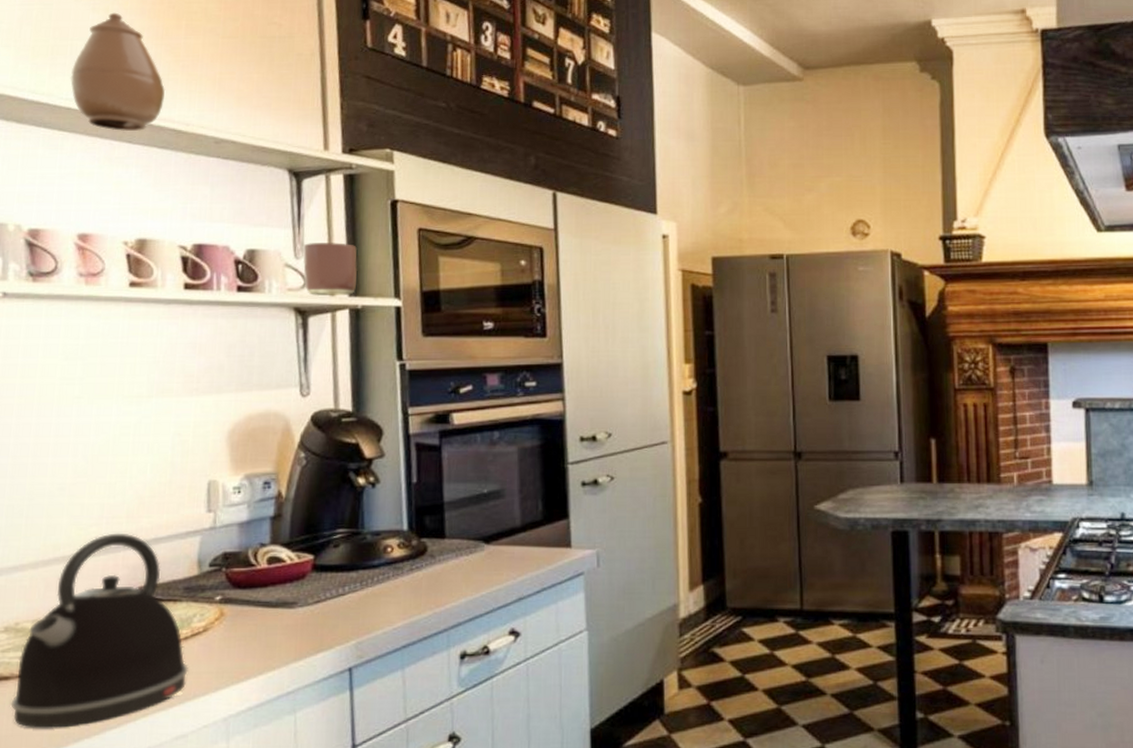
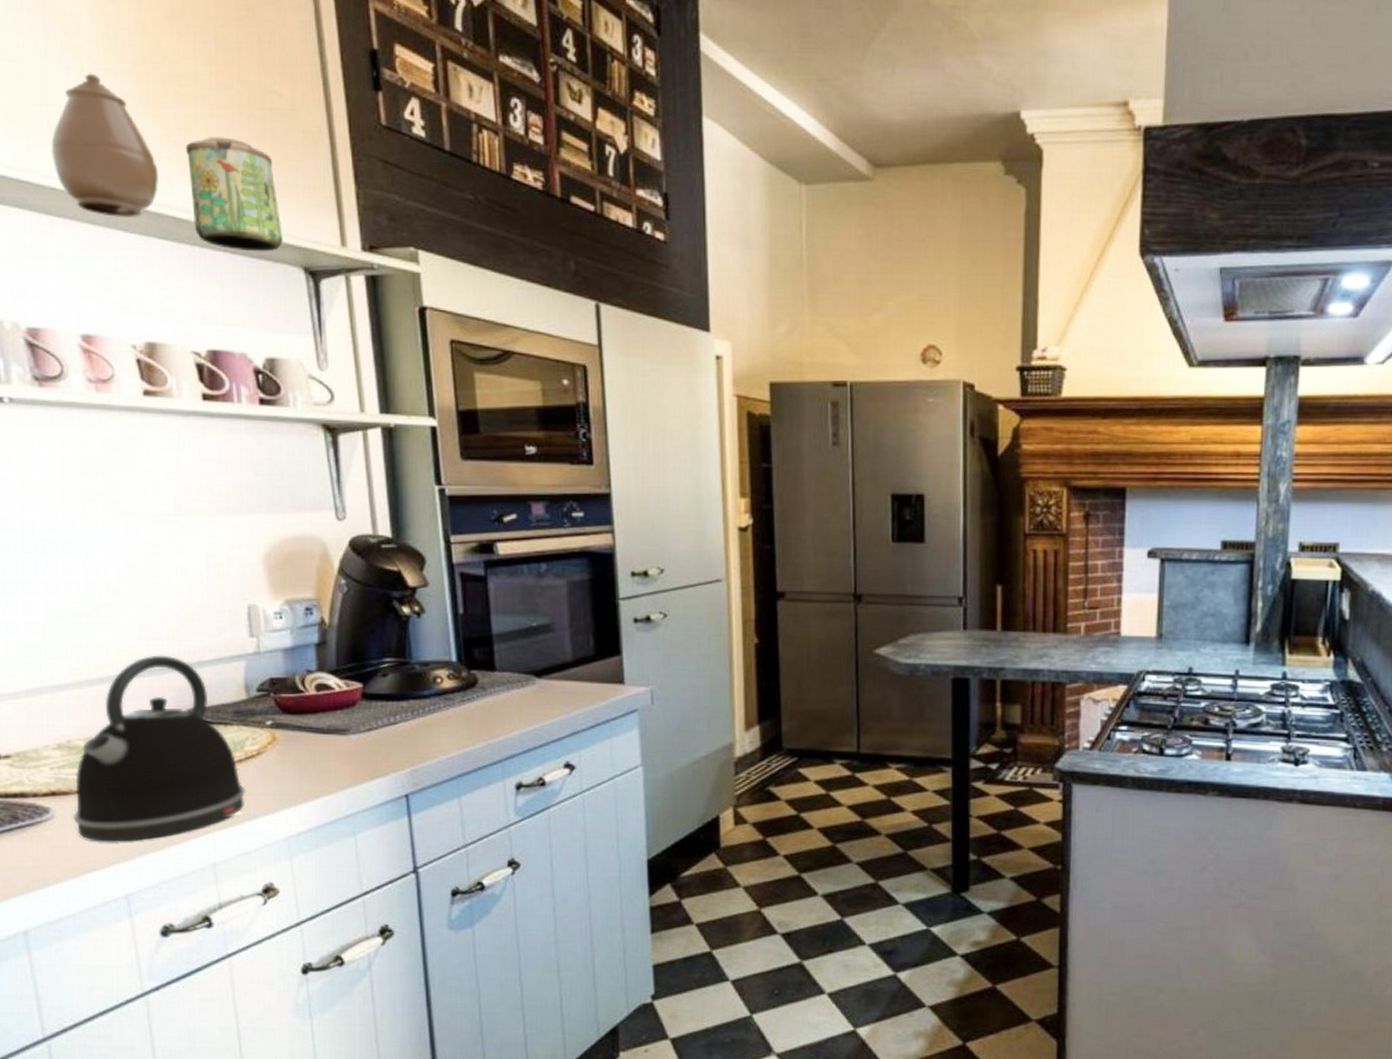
canister: none [191,60,272,157] -> present [185,136,283,252]
mug: present [302,243,358,297] -> none [327,353,388,413]

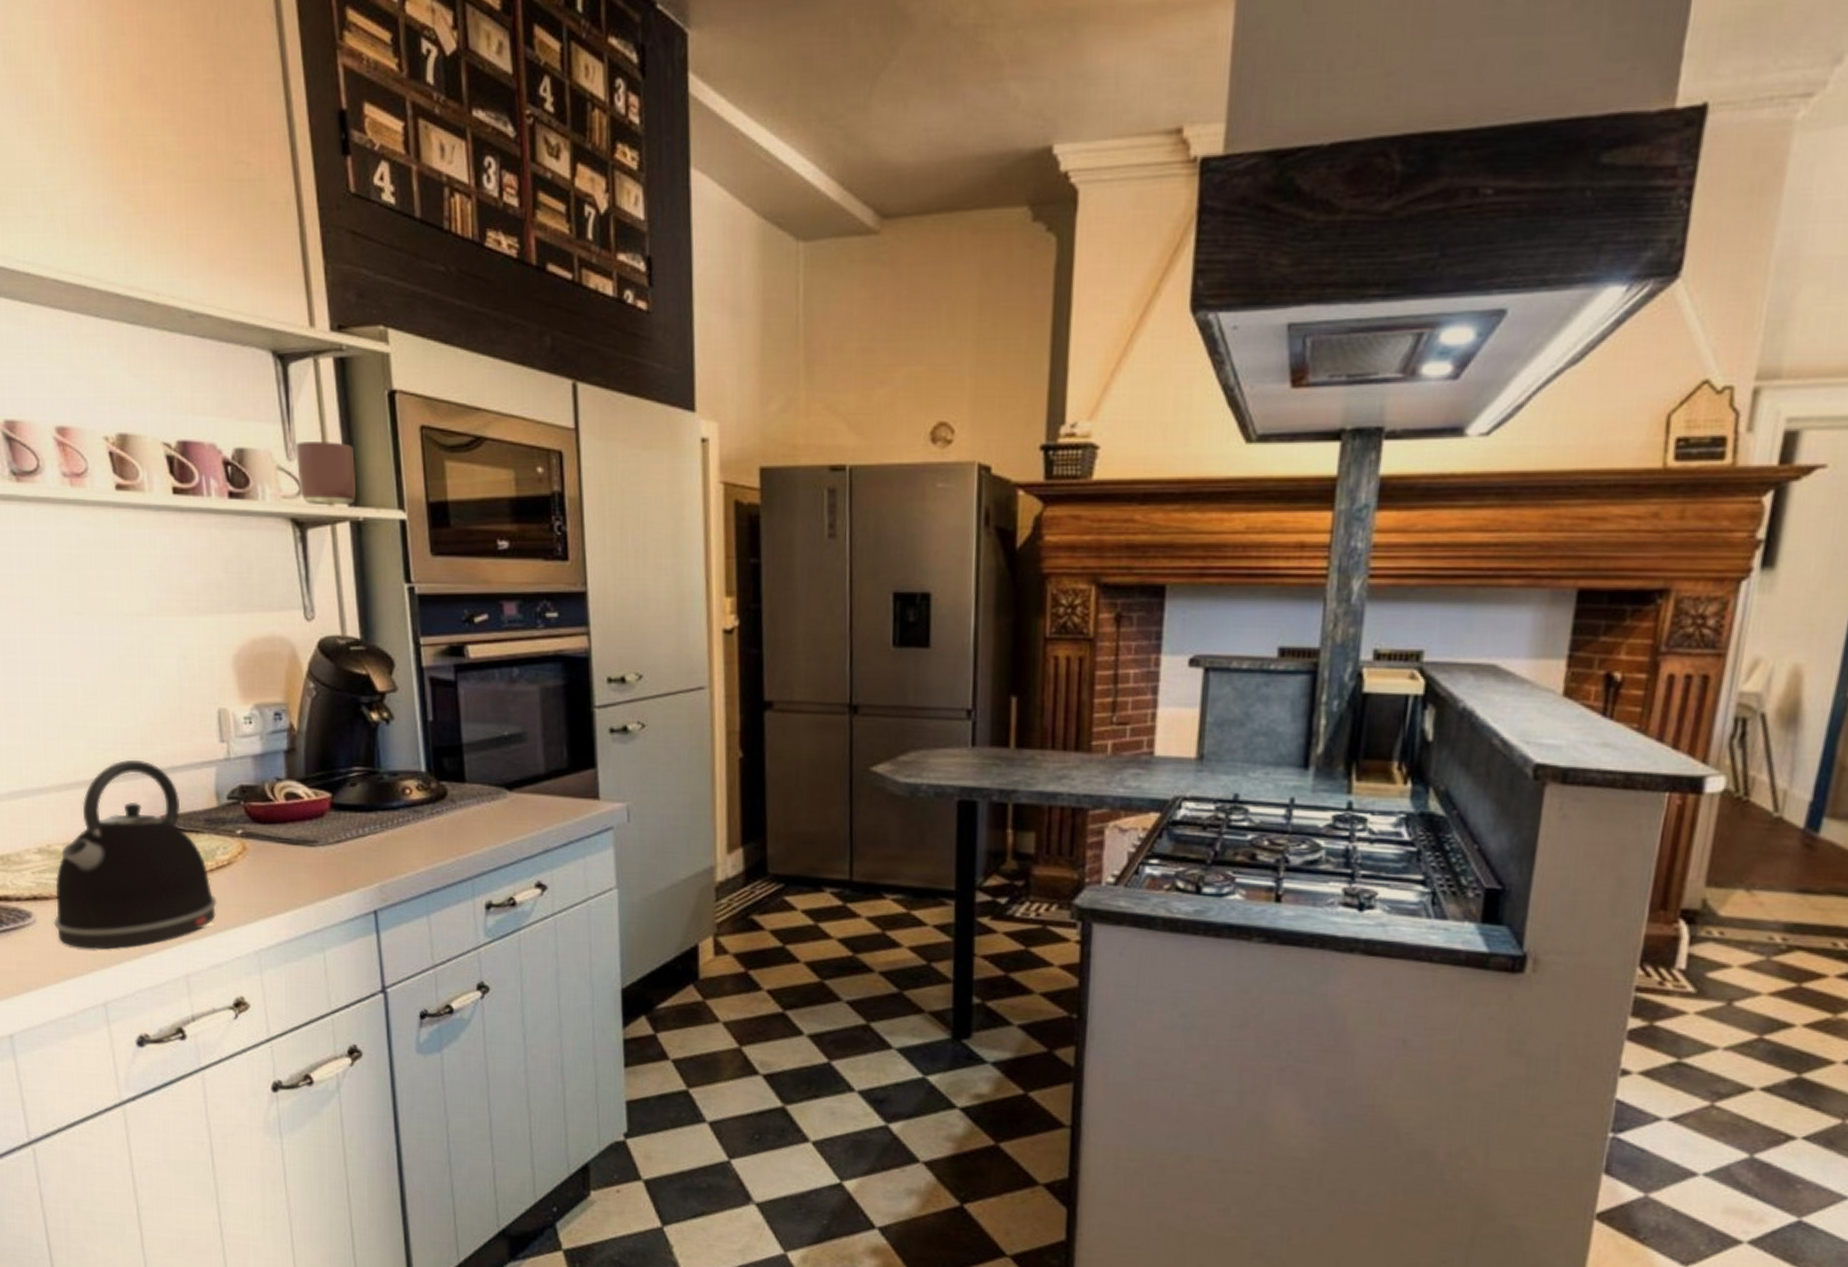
decorative jar: present [50,73,159,217] -> none [24,149,129,302]
canister: present [185,136,283,252] -> none [154,211,251,335]
mug: none [327,353,388,413] -> present [295,442,357,506]

